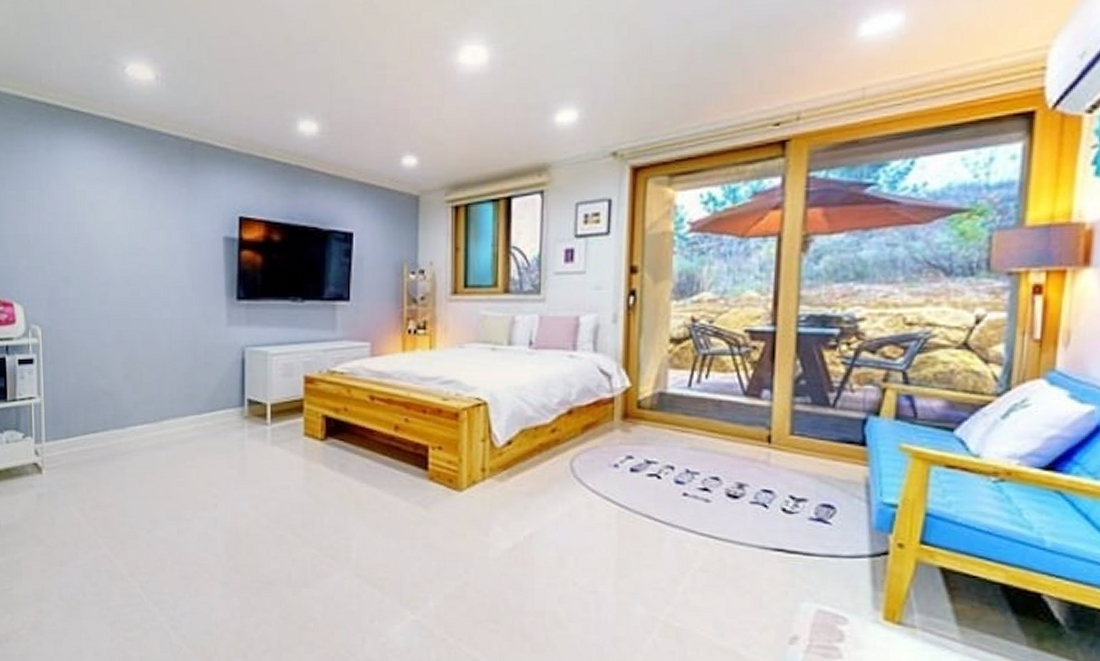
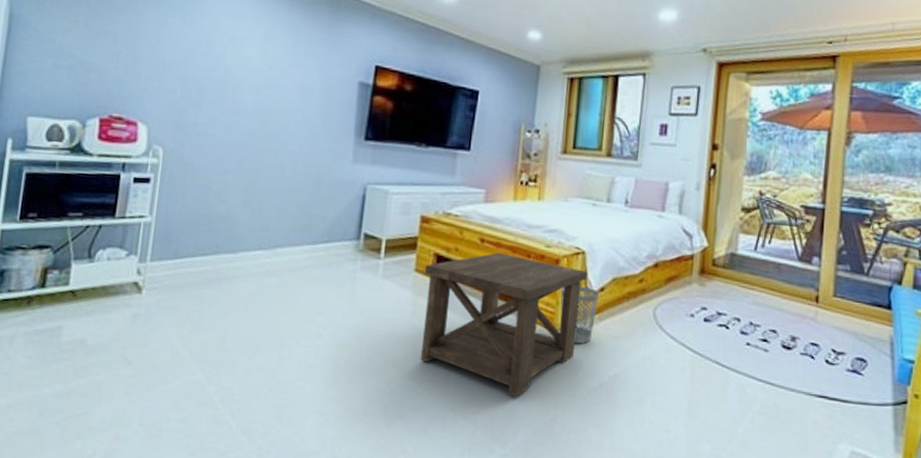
side table: none [314,410,491,562] -> present [420,252,587,397]
wastebasket: none [462,440,507,503] -> present [560,286,600,344]

